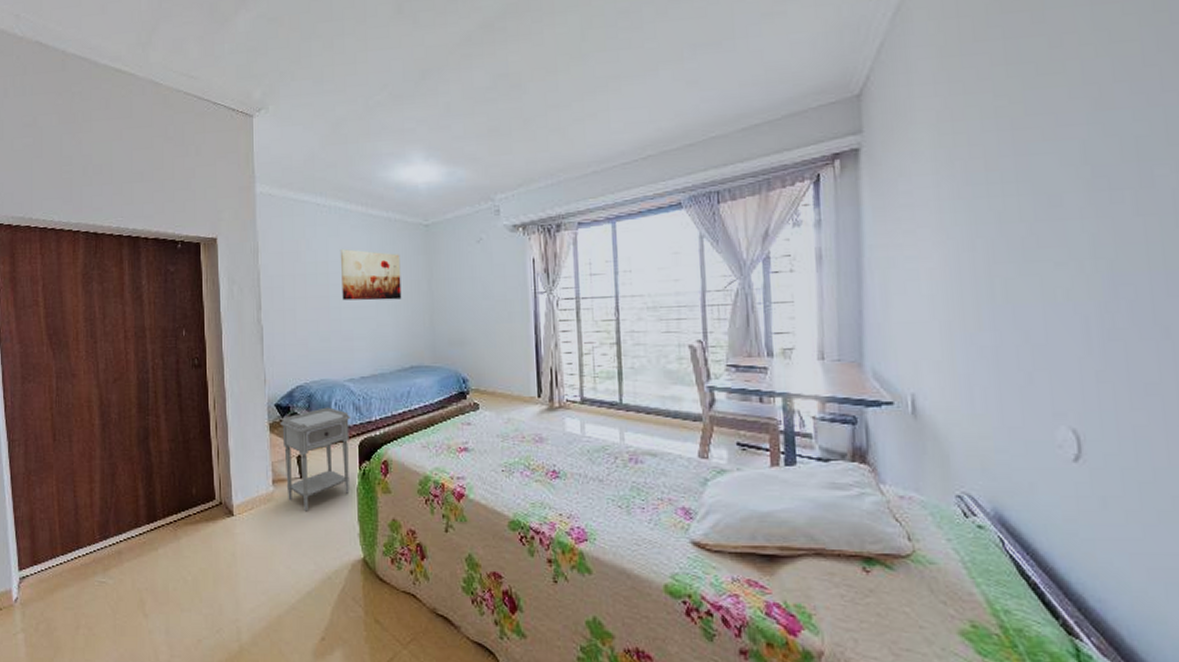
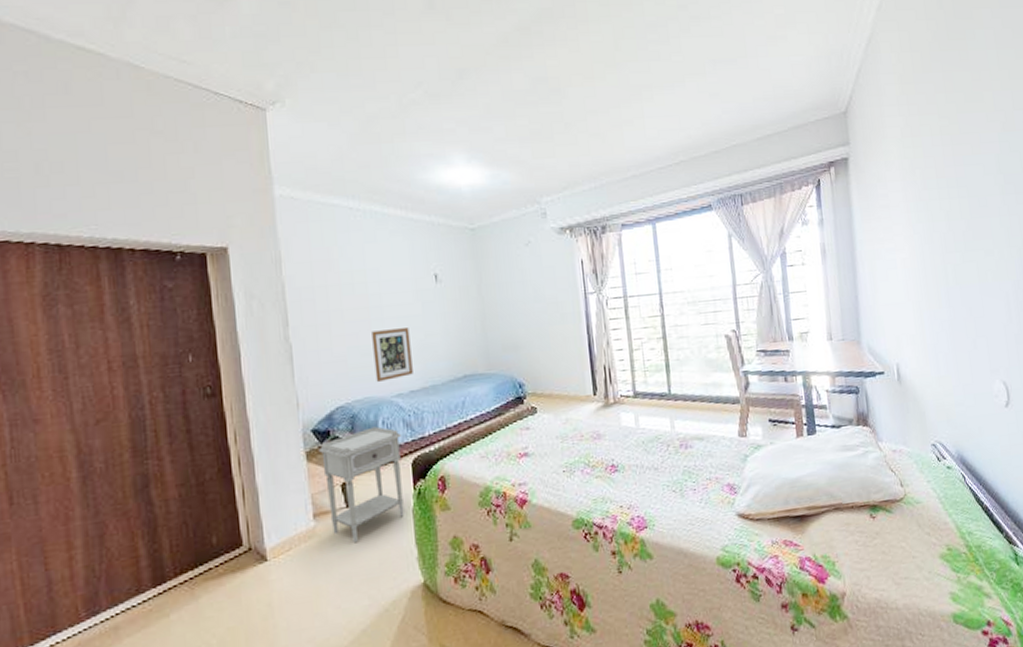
wall art: none [330,317,364,367] -> present [372,328,413,383]
wall art: present [340,249,402,301] -> none [378,256,450,311]

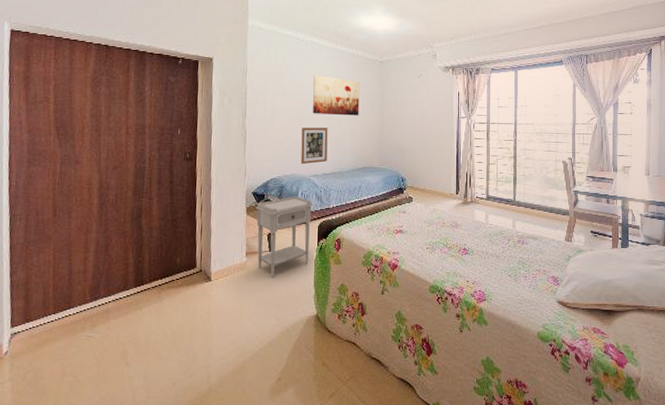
wall art: none [378,256,450,311] -> present [313,75,360,116]

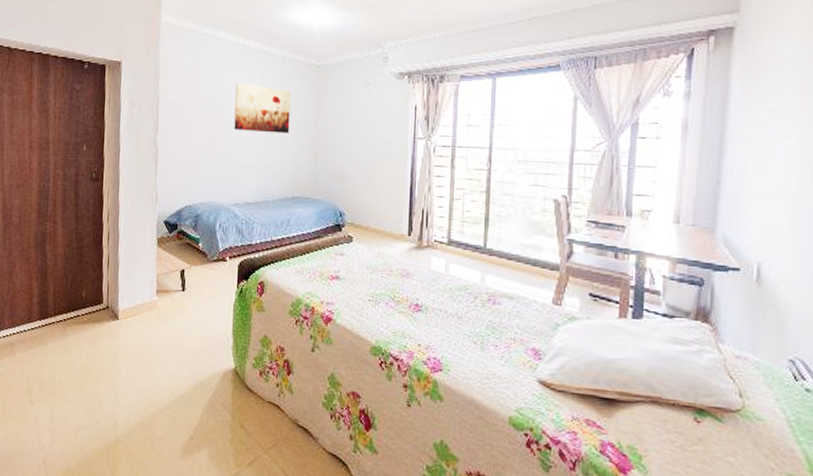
nightstand: present [255,196,314,278] -> none [167,228,234,322]
wall art: present [301,127,328,165] -> none [219,146,252,191]

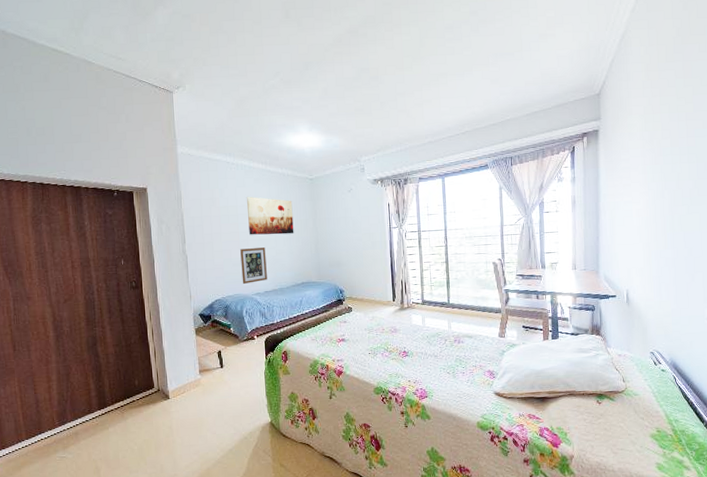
wall art: none [219,146,252,191] -> present [240,247,267,285]

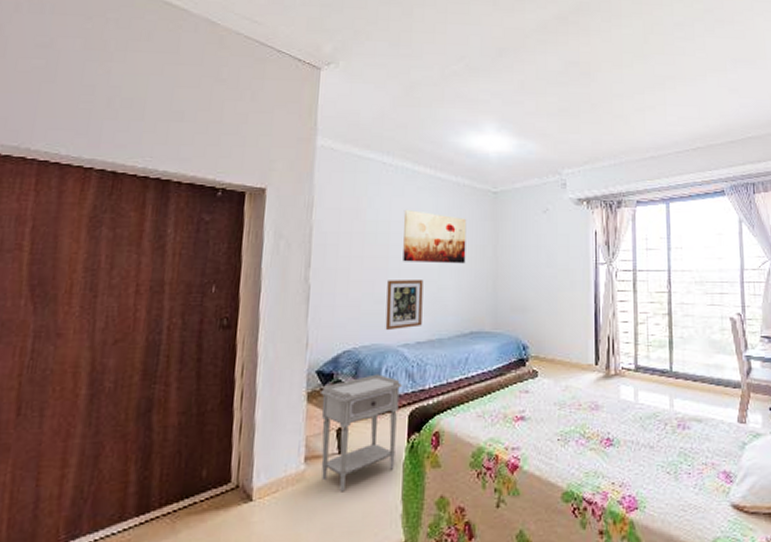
nightstand: none [203,314,259,392] -> present [319,374,403,492]

